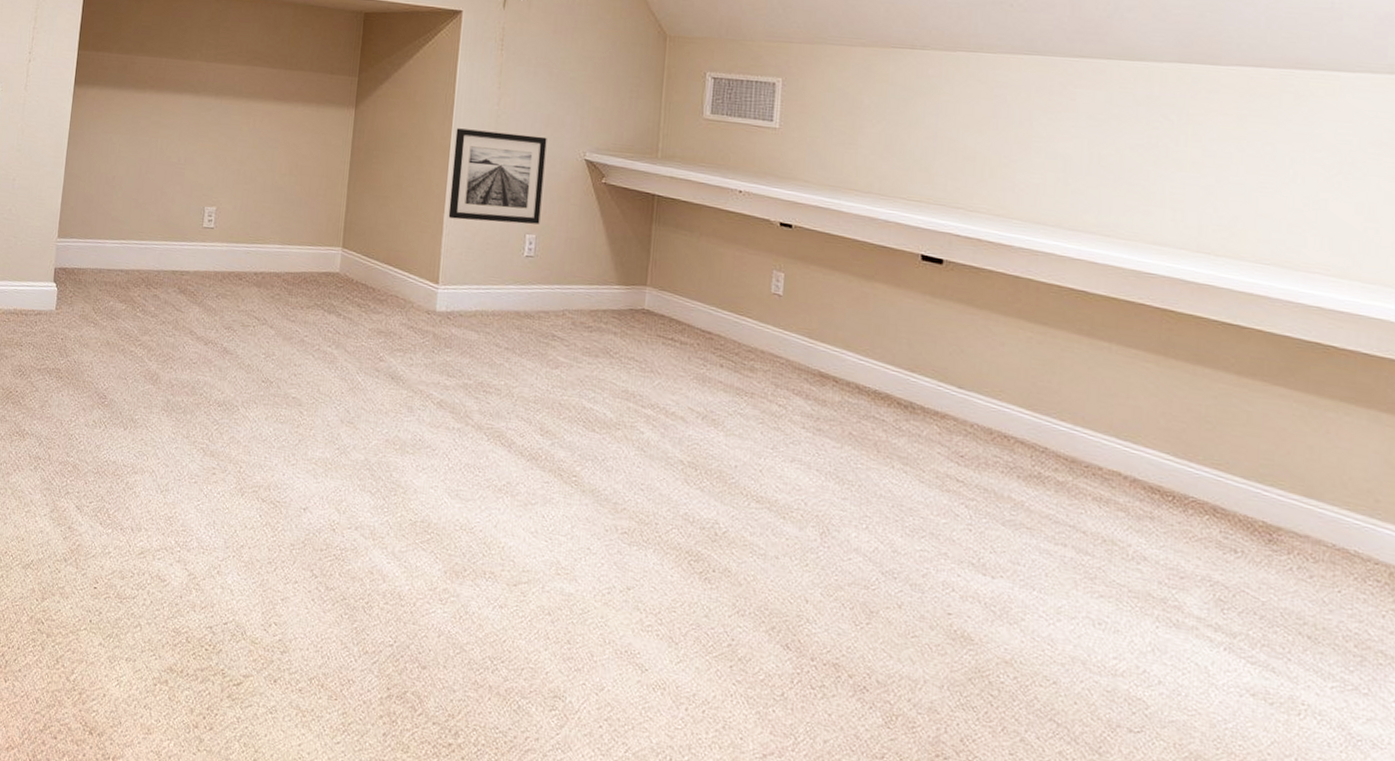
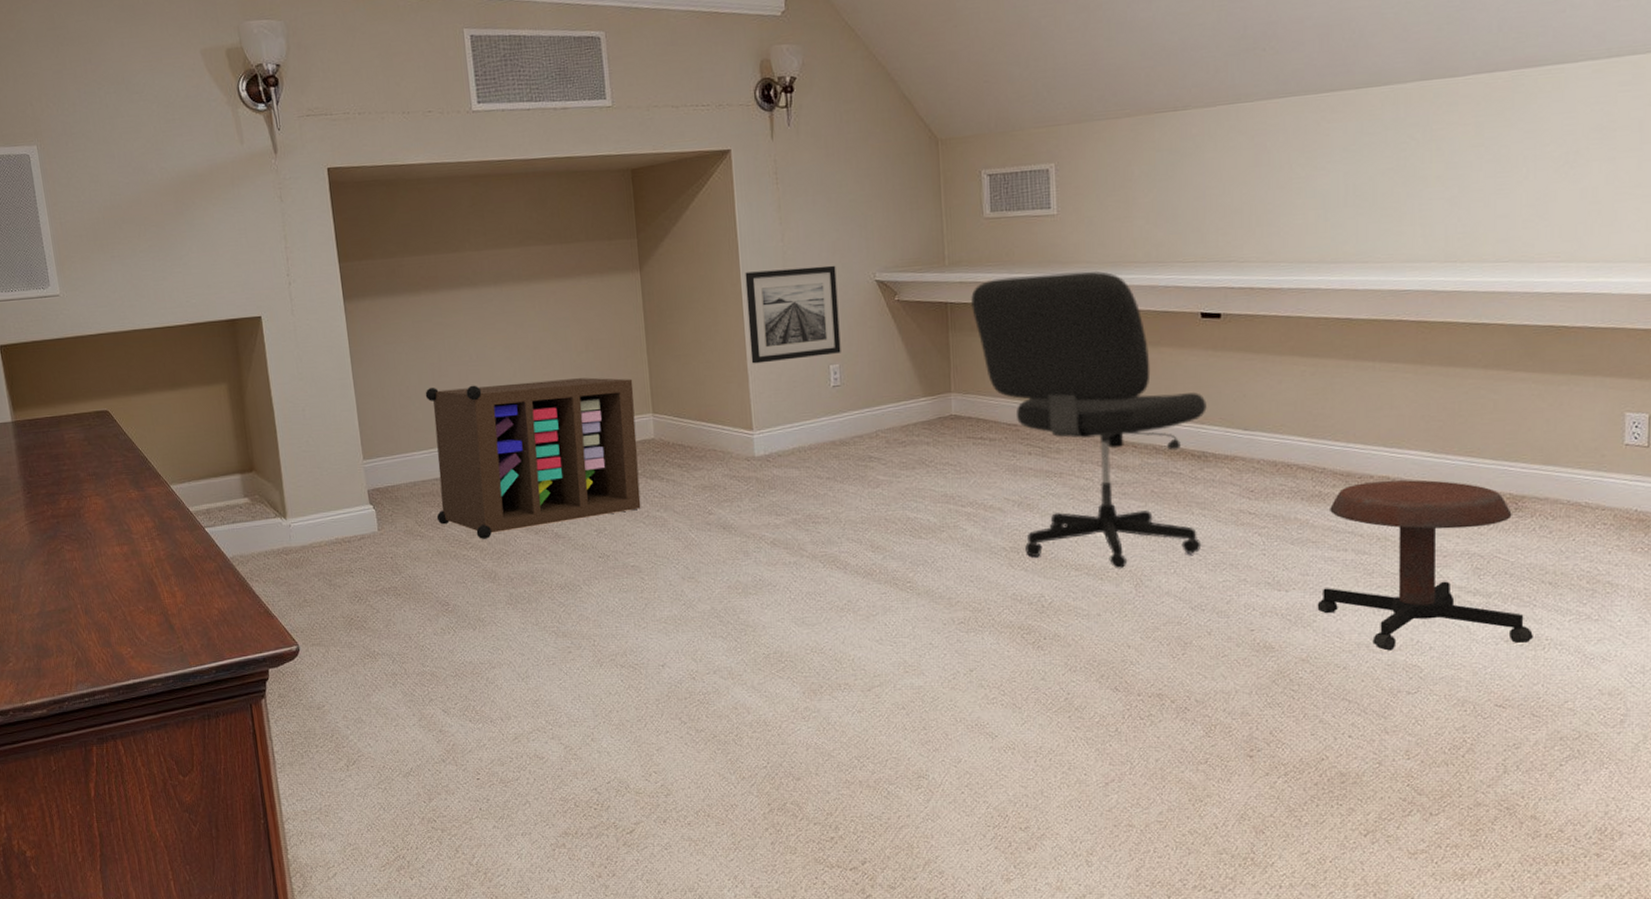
storage cabinet: none [113,181,329,341] -> present [425,377,641,539]
office chair: none [679,180,919,512] -> present [971,271,1207,570]
stool: none [1027,473,1286,703] -> present [1317,480,1533,651]

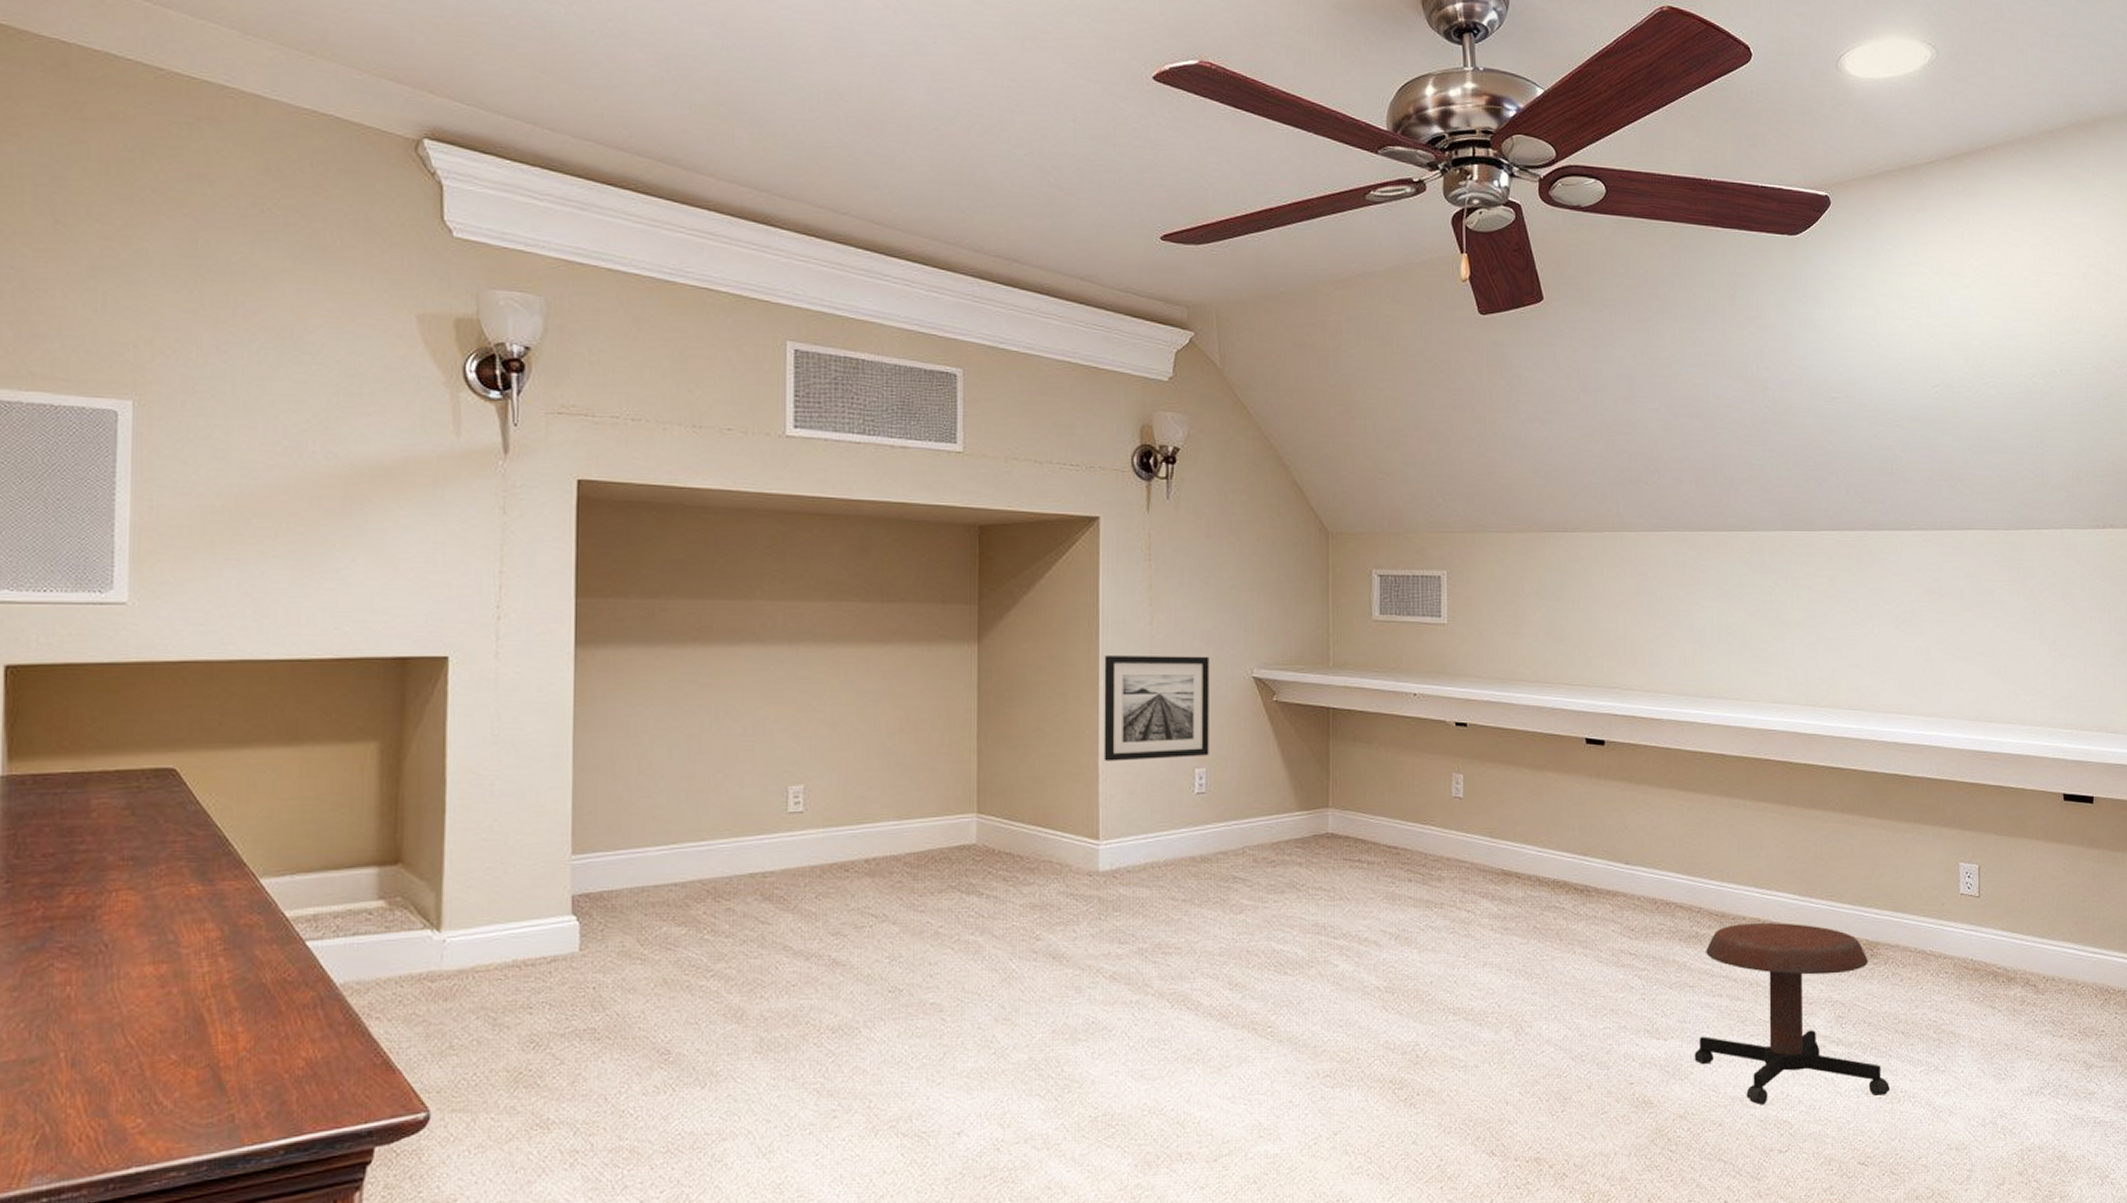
storage cabinet: present [425,377,641,539] -> none [668,765,956,965]
office chair: present [971,271,1207,570] -> none [1355,686,1590,1014]

